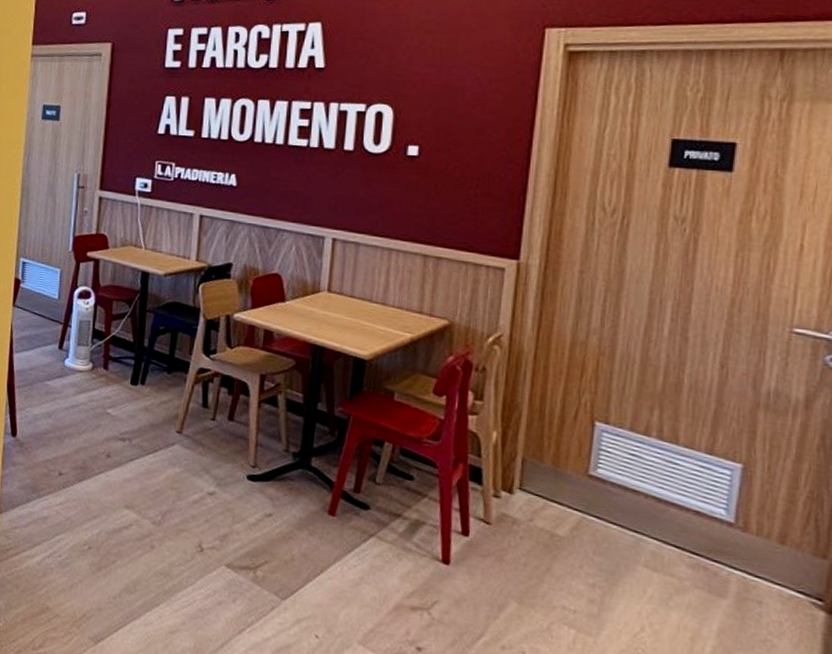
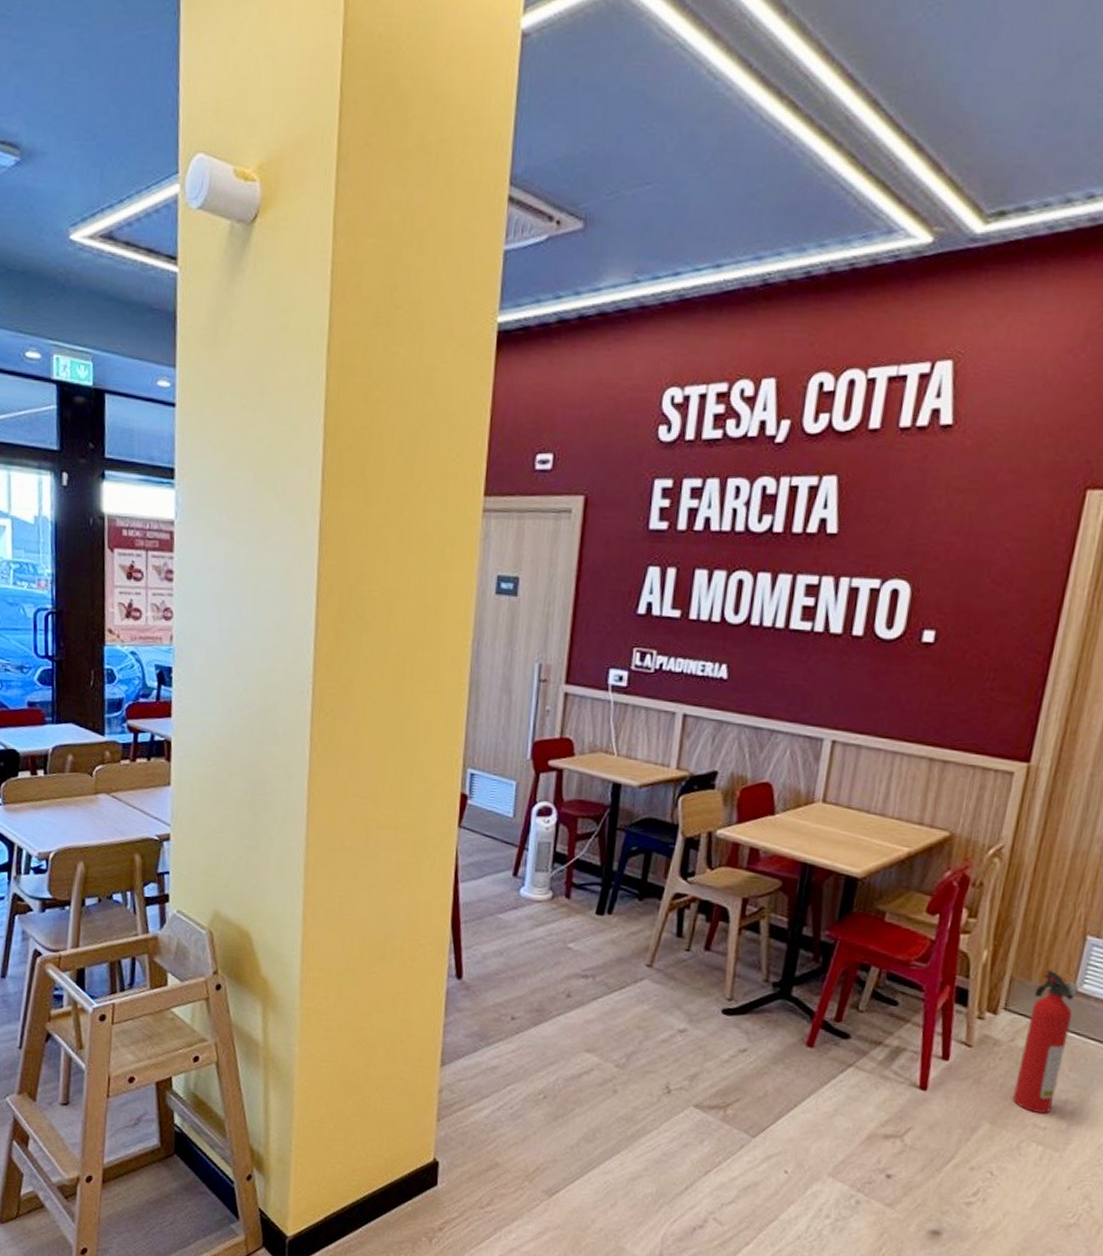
fire extinguisher: none [538,452,594,596] -> present [1013,969,1079,1113]

